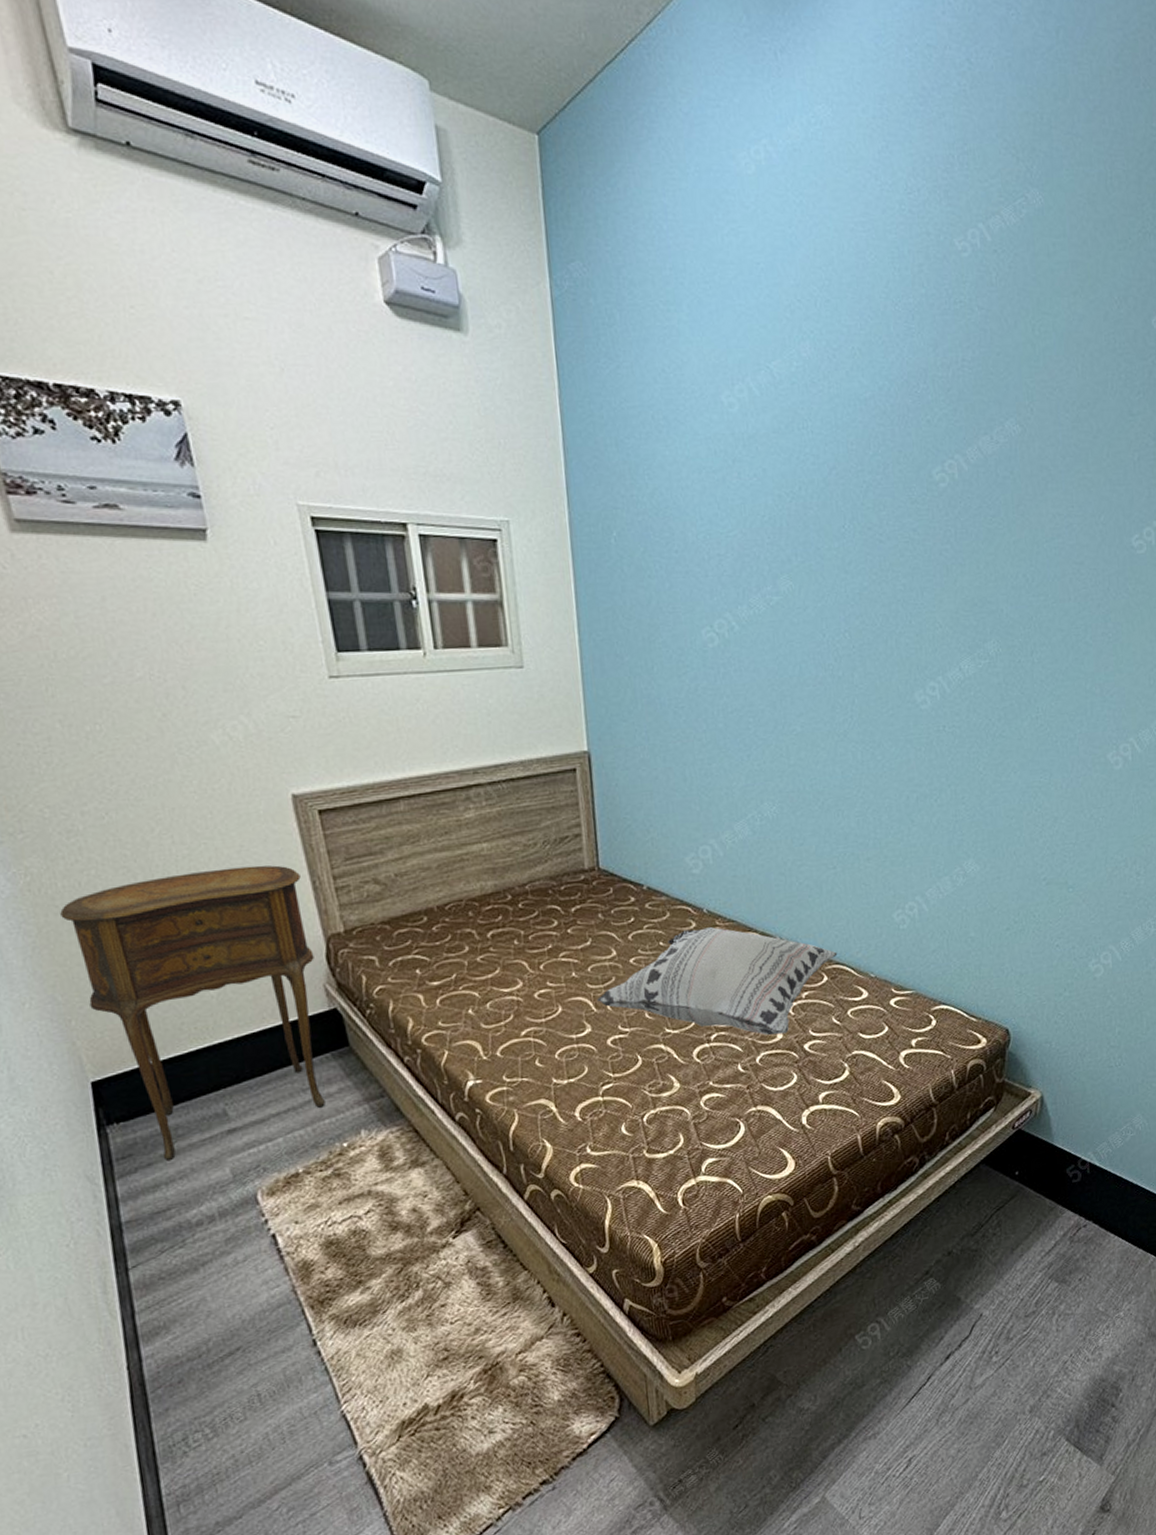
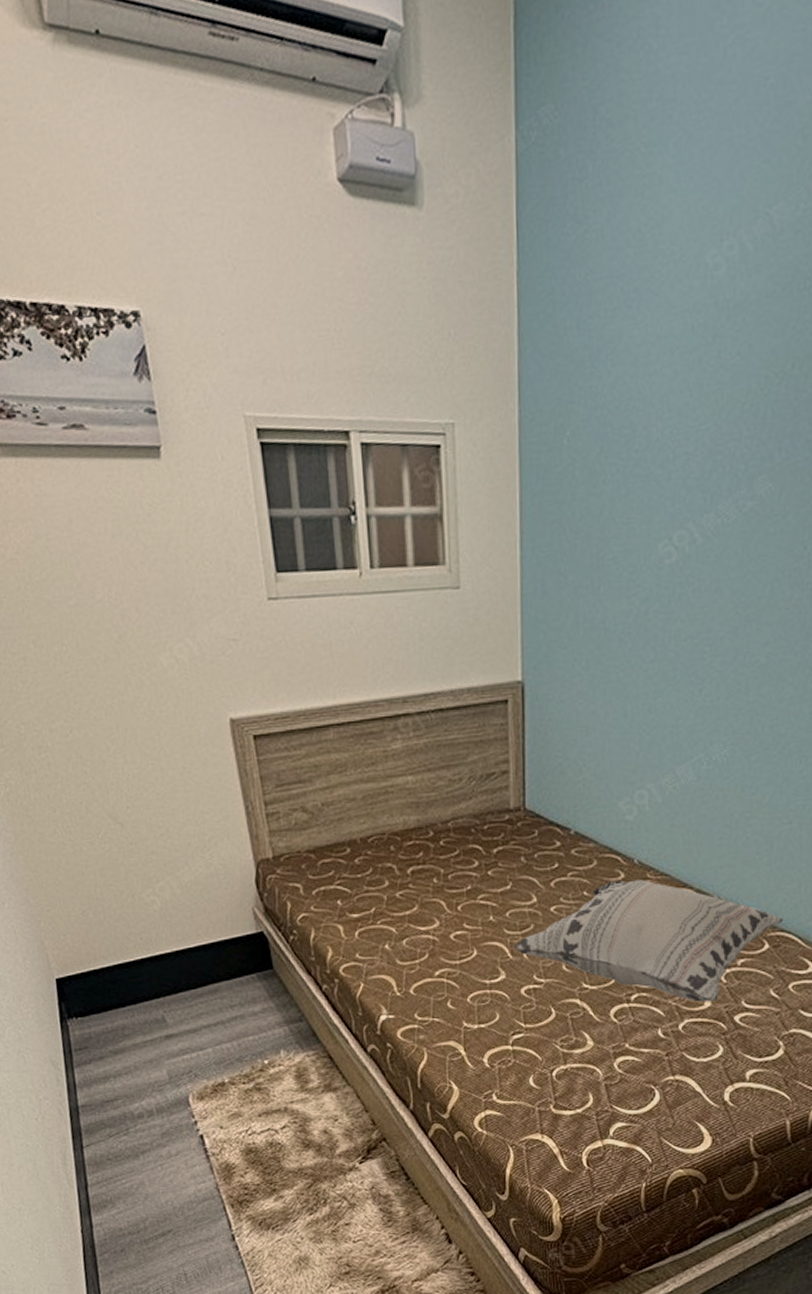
side table: present [60,865,325,1162] -> none [32,787,250,1057]

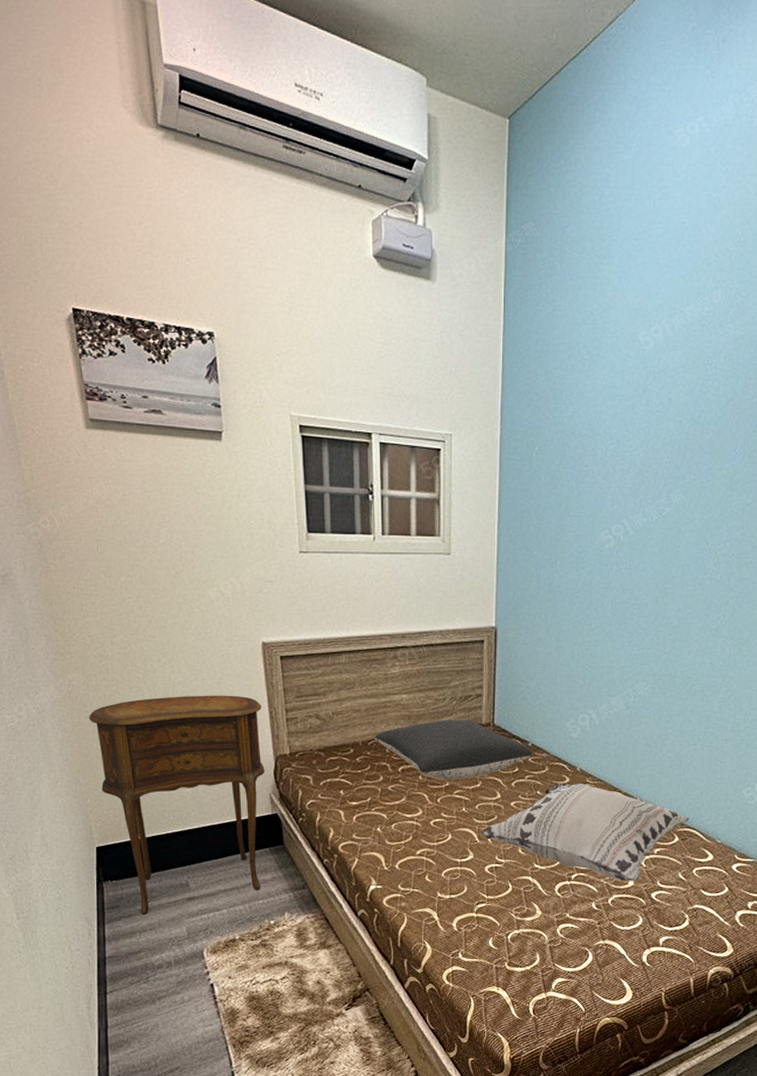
side table: none [32,787,250,1057] -> present [89,695,265,915]
pillow: none [375,804,576,882] -> present [374,720,533,779]

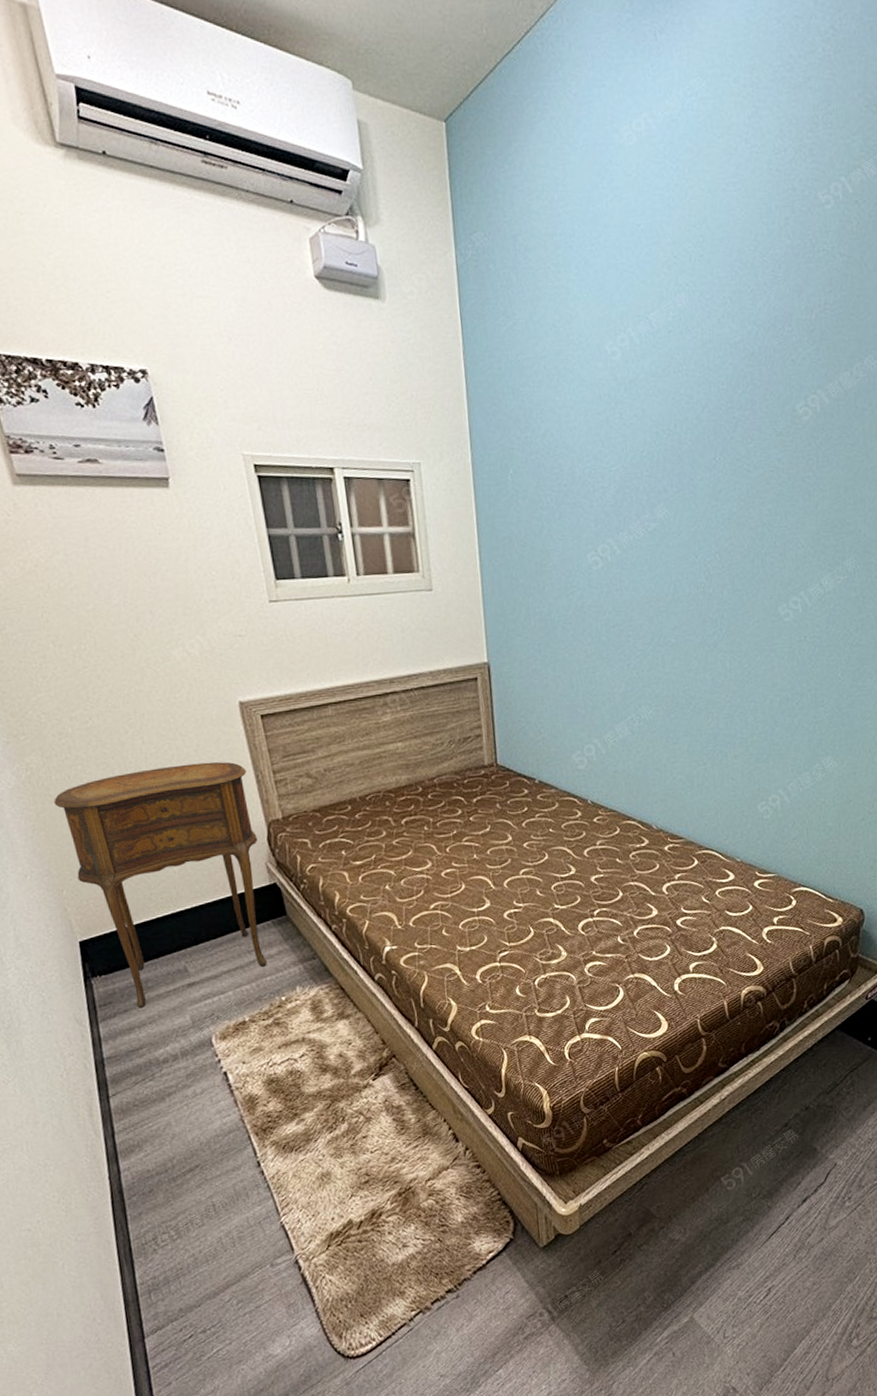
pillow: present [374,720,533,779] -> none [372,762,541,828]
decorative pillow: present [481,784,690,882] -> none [495,816,707,912]

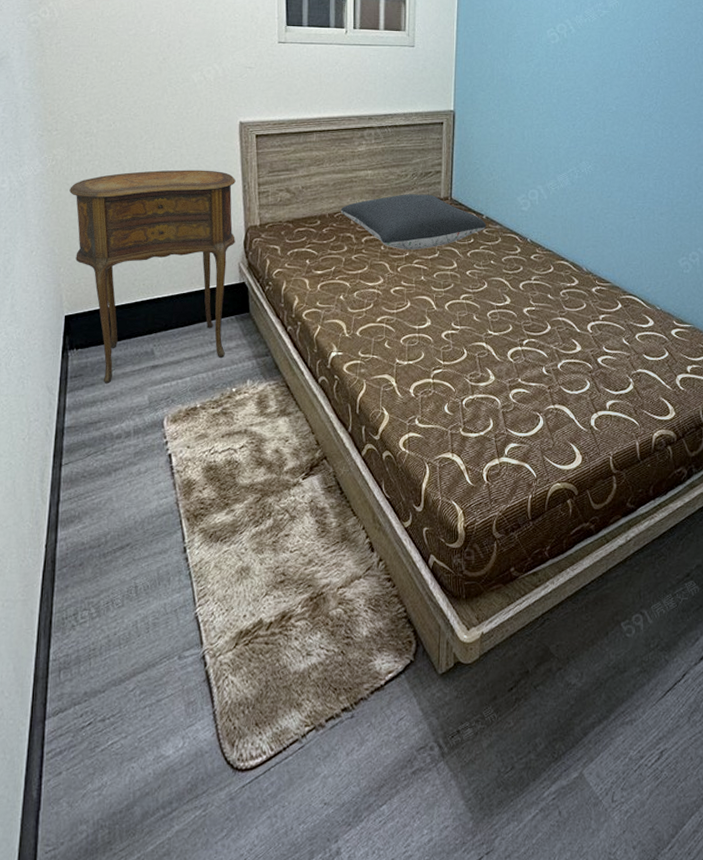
pillow: none [372,762,541,828] -> present [340,194,487,250]

